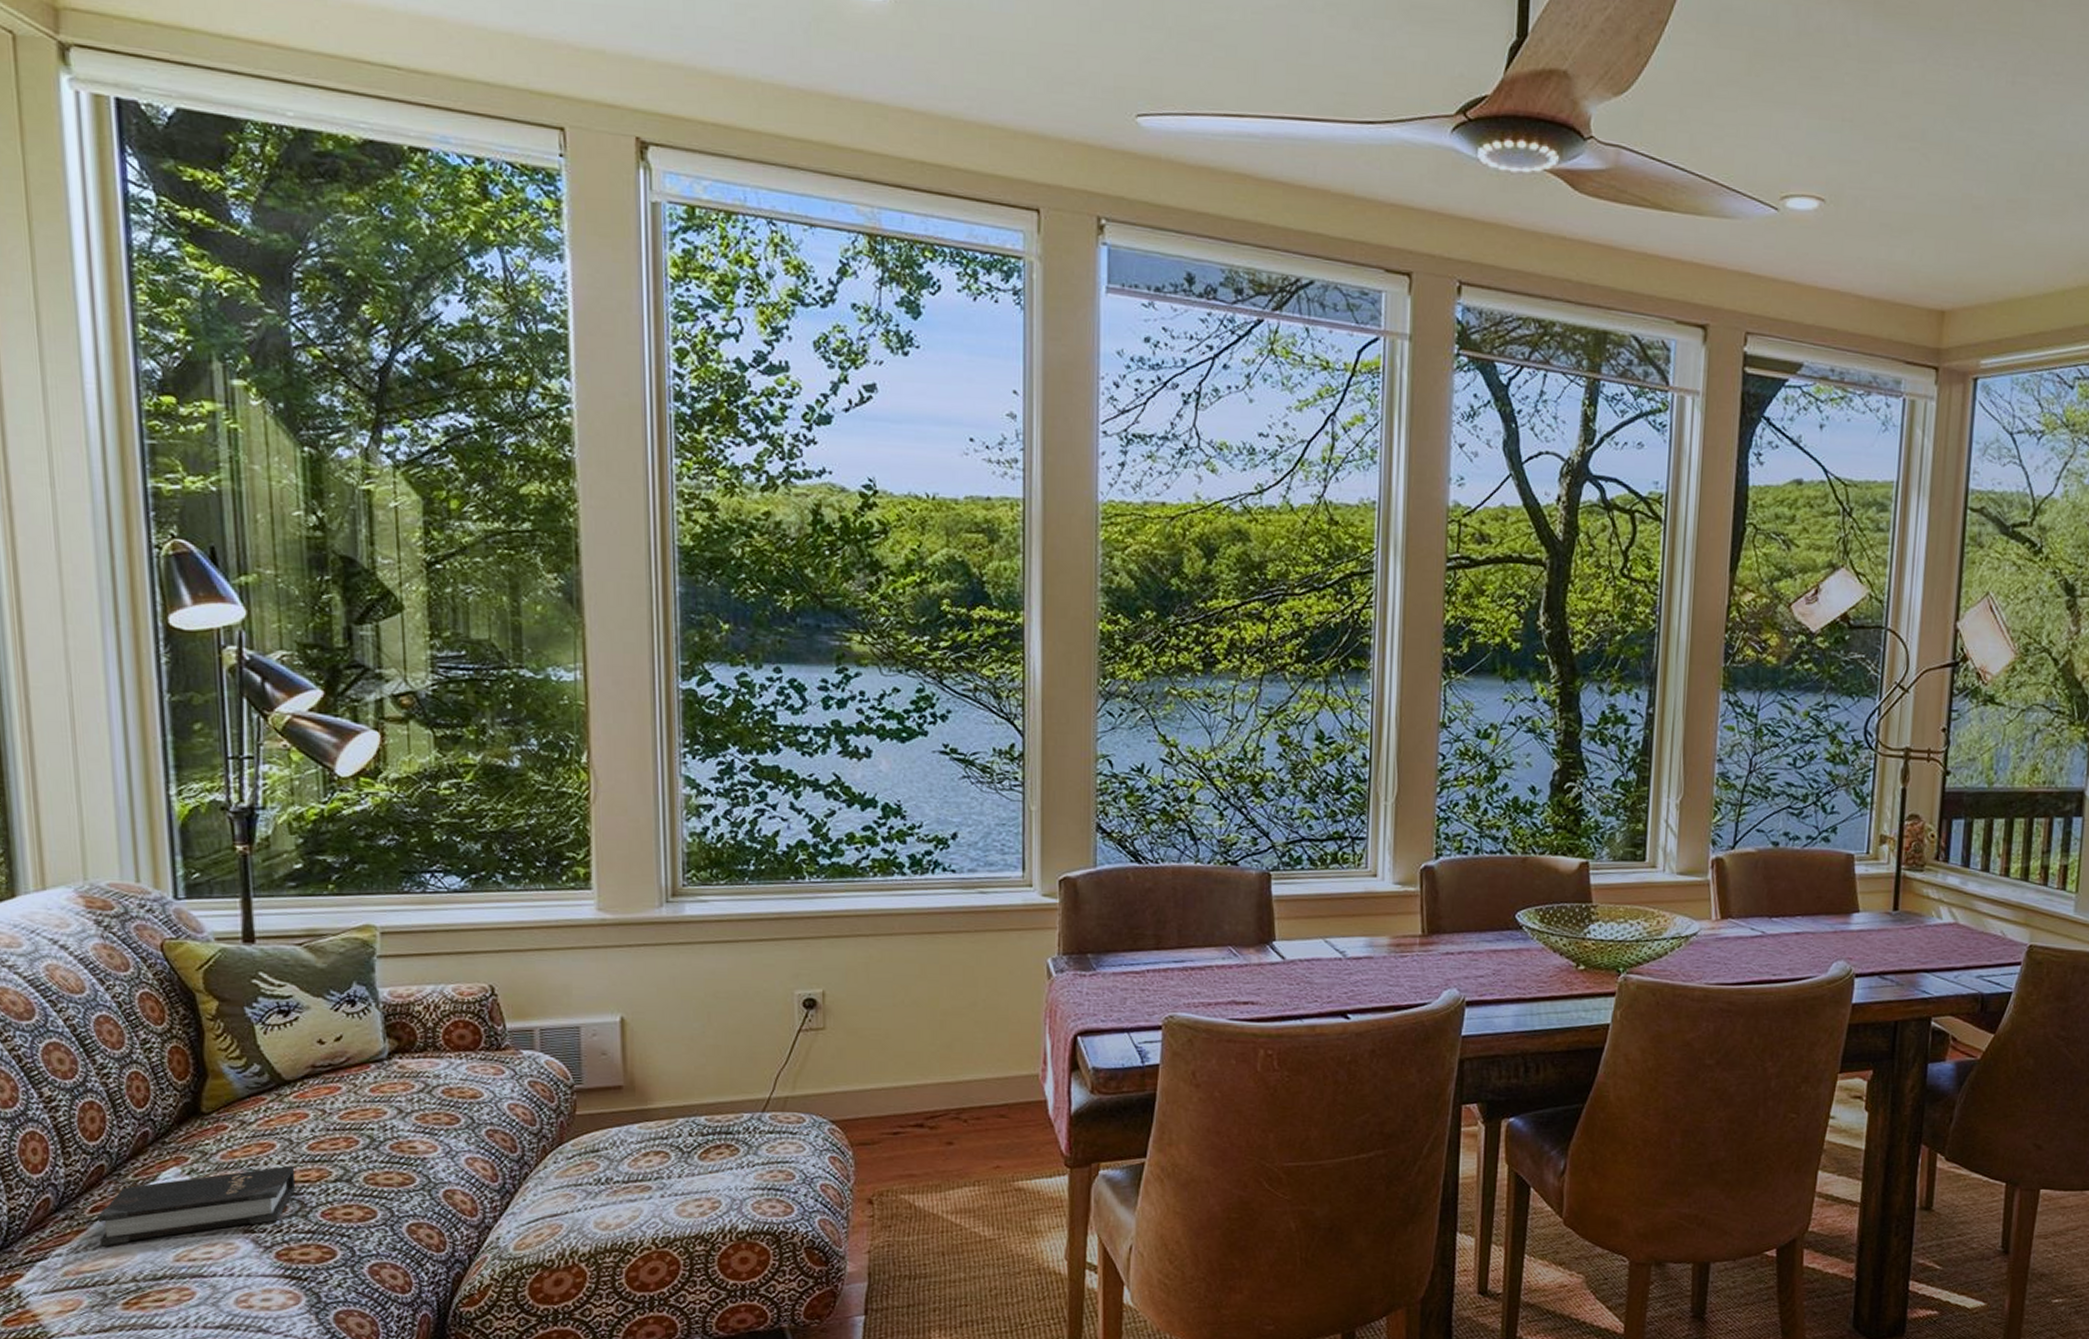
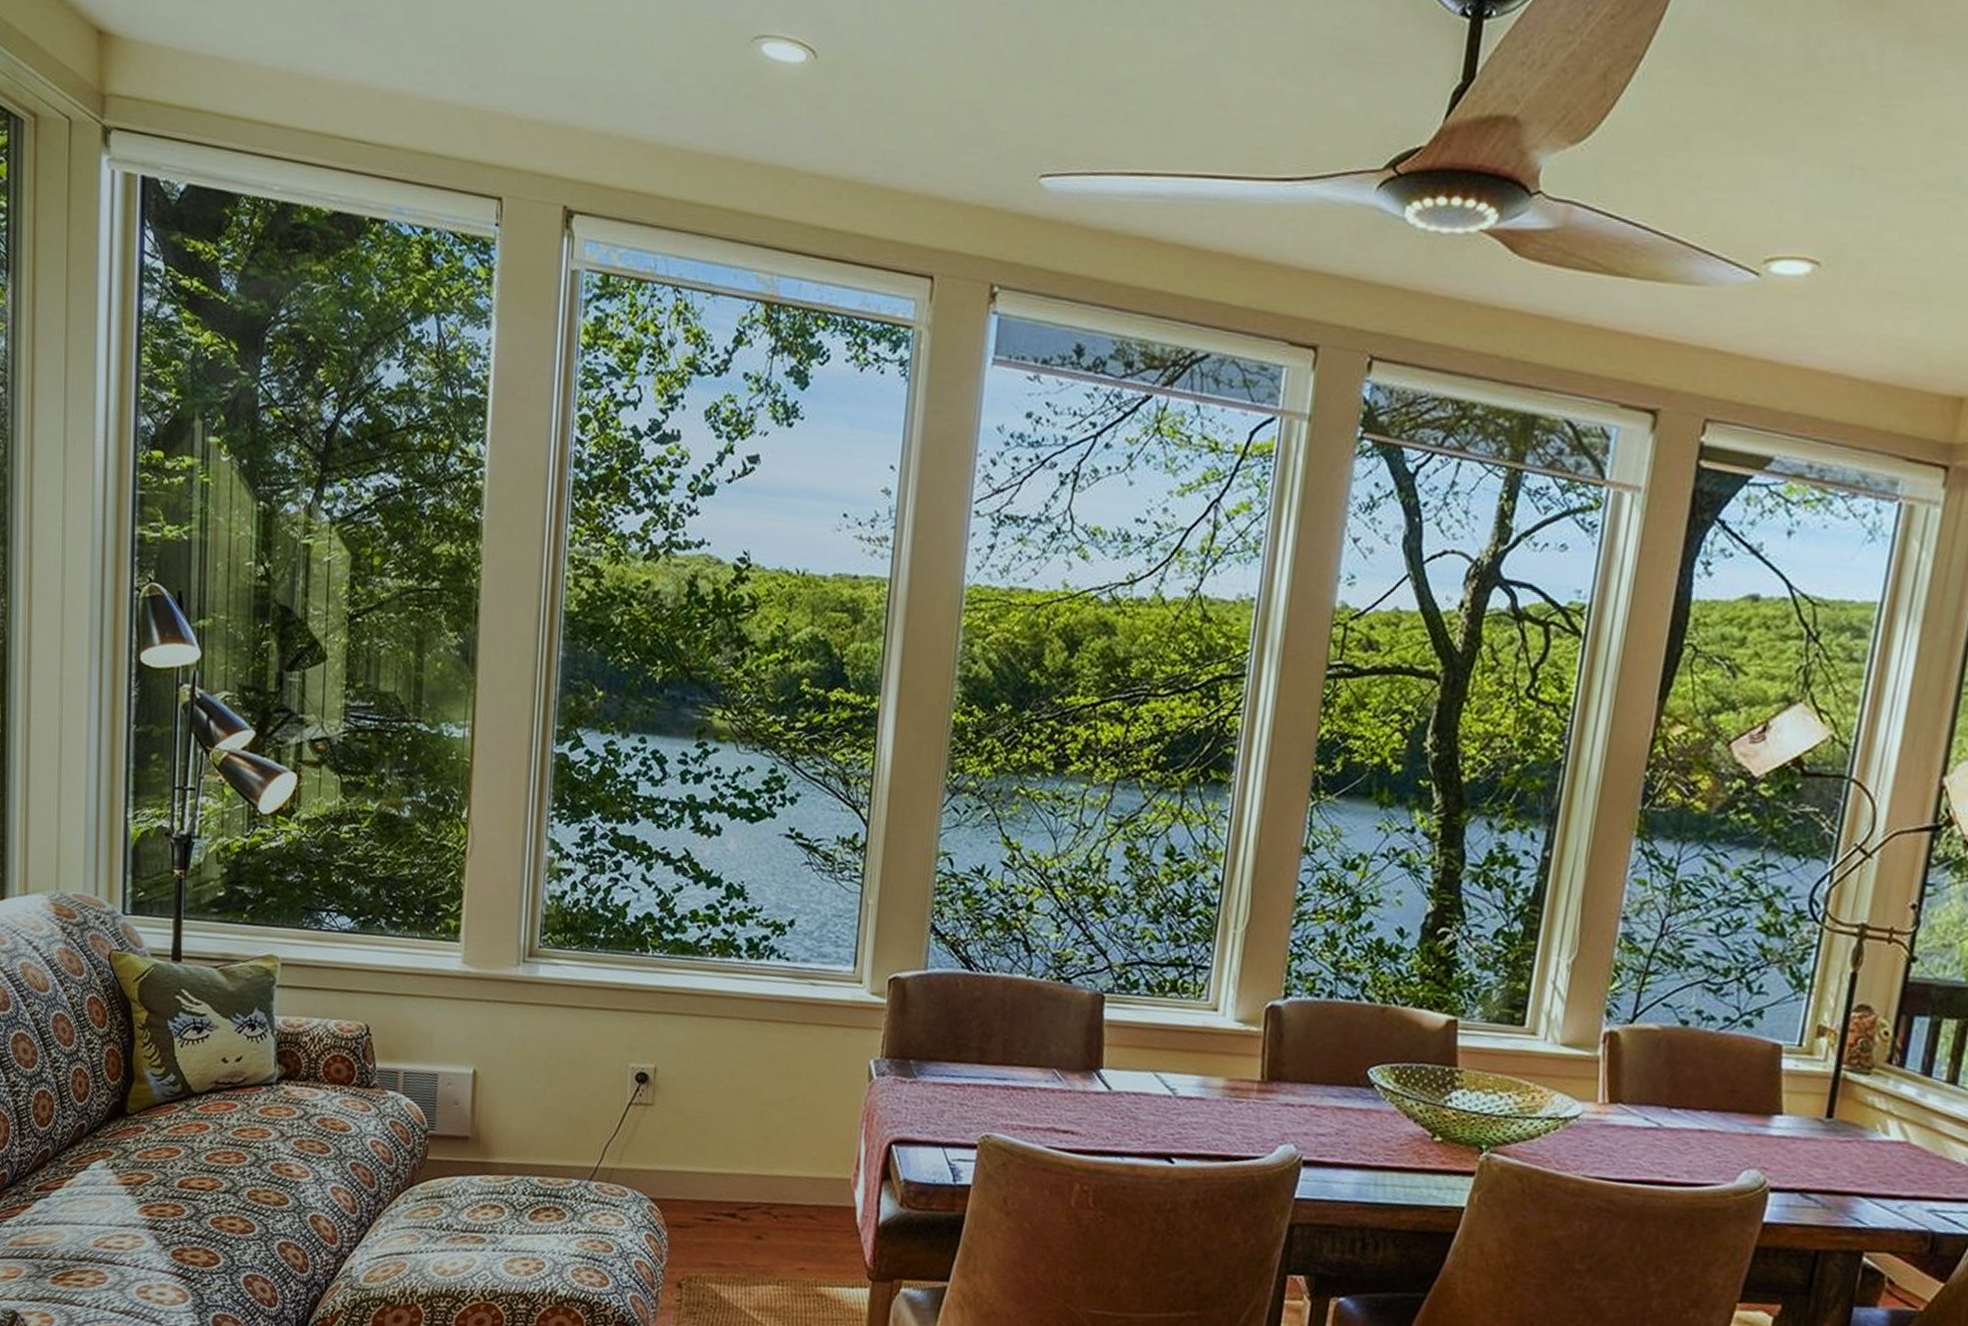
hardback book: present [97,1165,296,1246] -> none [39,1172,194,1224]

